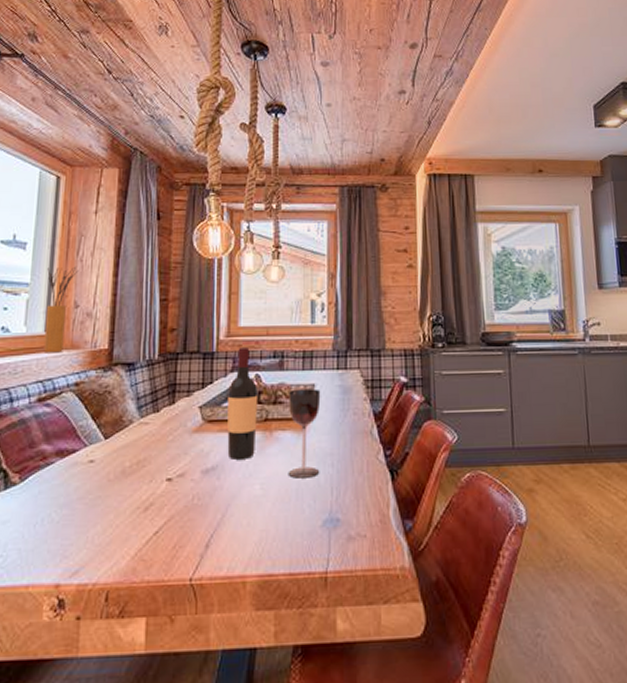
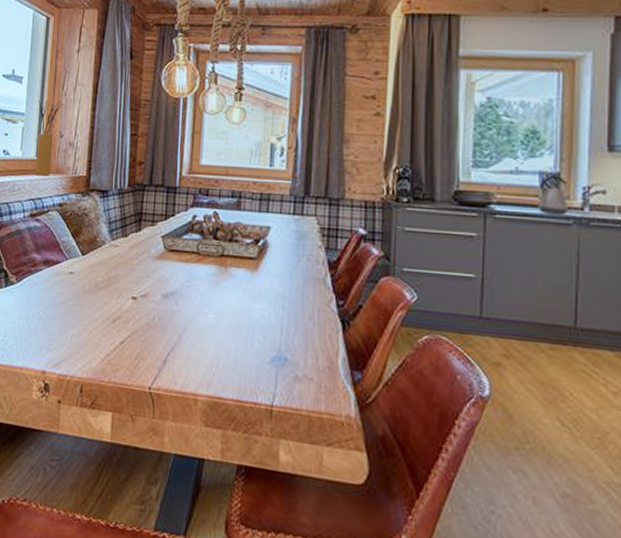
wine bottle: present [227,348,259,460] -> none [185,185,216,290]
wineglass: present [288,389,321,478] -> none [240,229,276,316]
kettle: none [549,312,576,348] -> present [536,175,572,216]

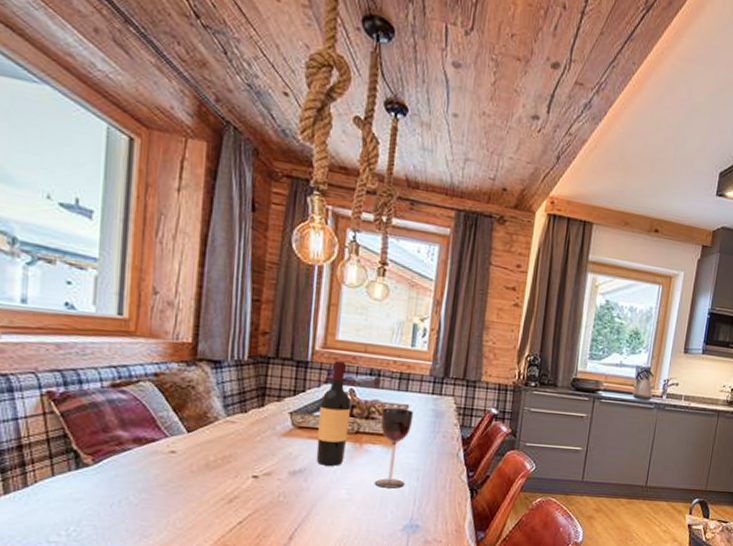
vase: present [35,99,63,176] -> none [116,244,158,340]
wine bottle: none [185,185,216,290] -> present [316,361,352,466]
wineglass: none [240,229,276,316] -> present [374,407,414,489]

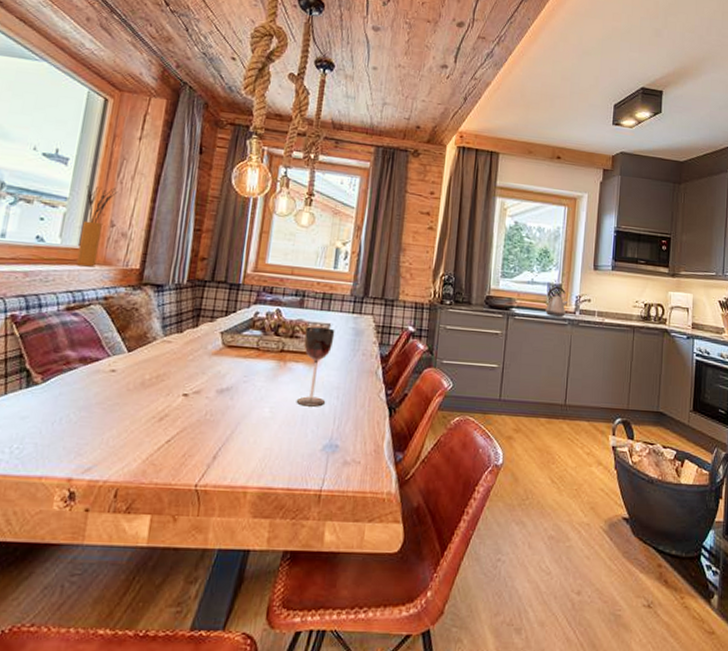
vase: none [116,244,158,340] -> present [76,185,118,267]
wine bottle: present [316,361,352,466] -> none [242,283,278,384]

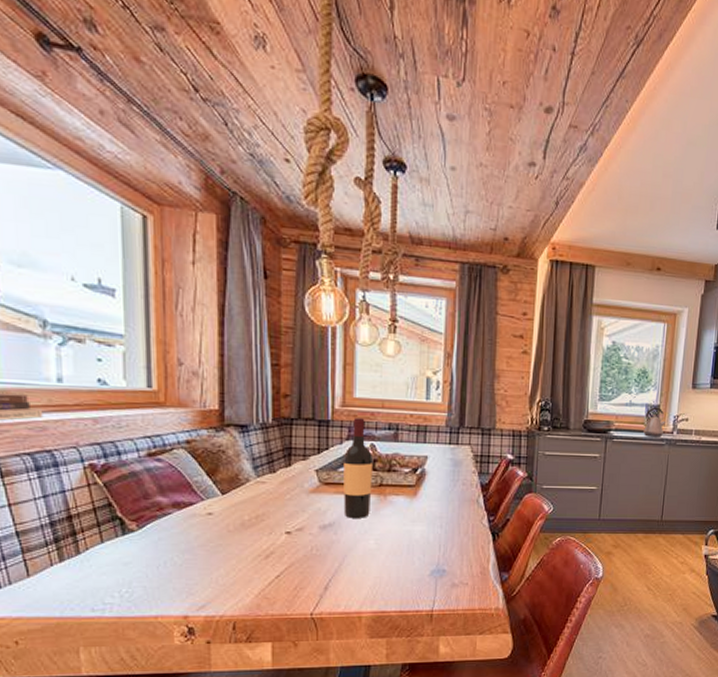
vase: present [76,185,118,267] -> none [143,320,179,410]
wine bottle: none [242,283,278,384] -> present [344,418,374,518]
wineglass: present [296,326,335,407] -> none [400,459,433,536]

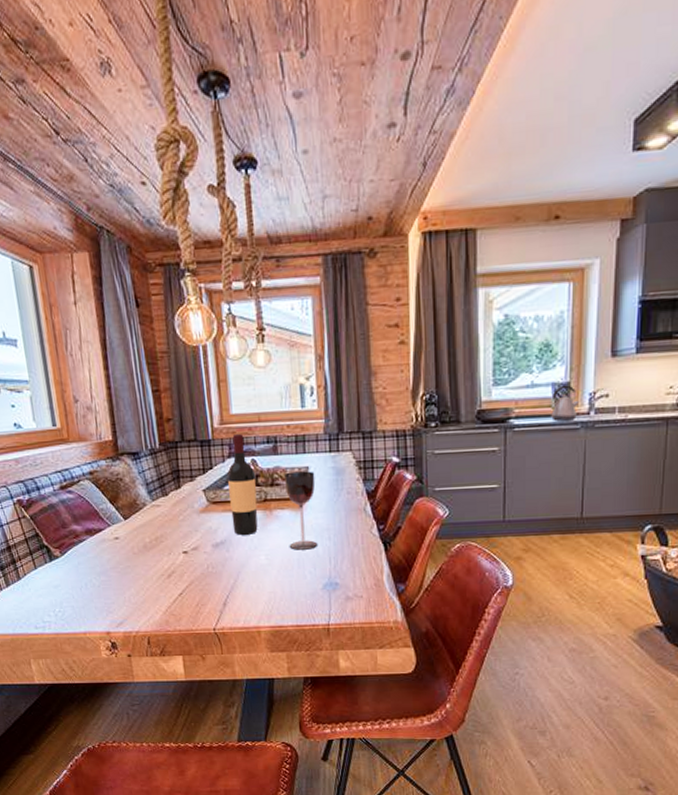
wineglass: none [400,459,433,536] -> present [284,471,317,550]

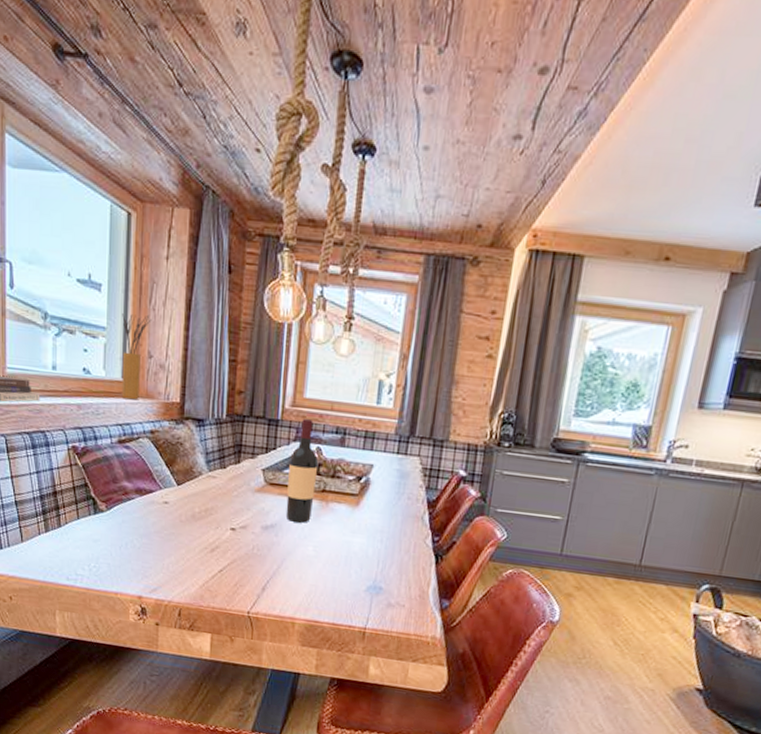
vase: none [41,361,73,446] -> present [121,313,152,400]
wineglass: present [284,471,317,550] -> none [339,466,379,549]
kettle: present [550,385,580,423] -> none [625,428,659,467]

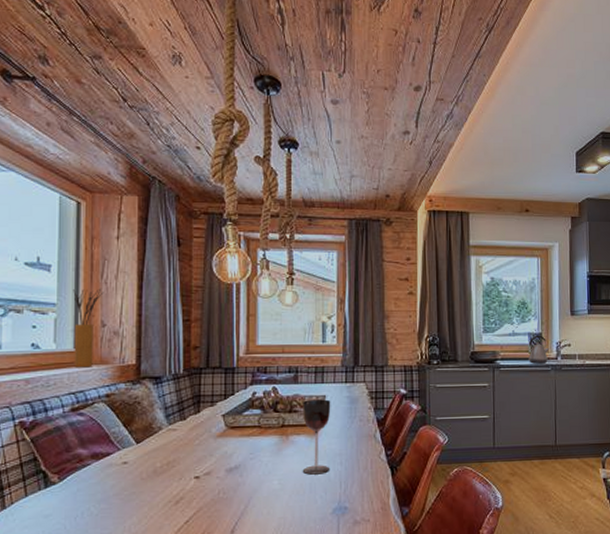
wine bottle: present [285,419,319,523] -> none [248,364,276,460]
wineglass: none [339,466,379,549] -> present [302,399,331,475]
kettle: none [625,428,659,467] -> present [527,335,550,365]

